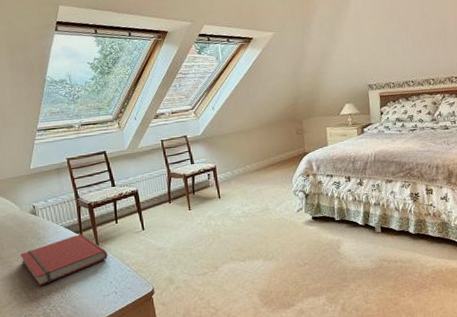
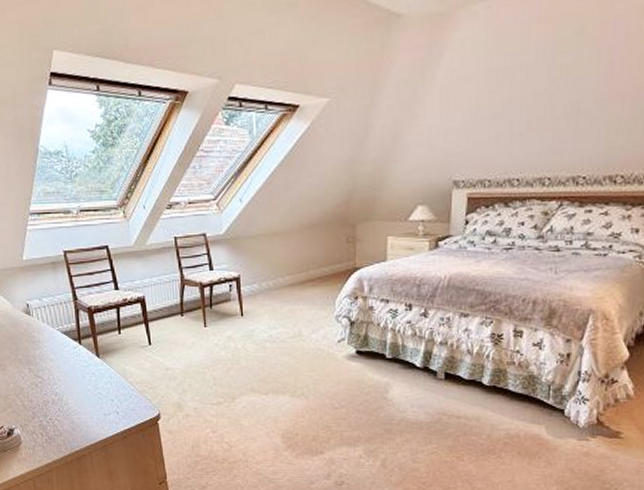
book: present [20,233,108,286] -> none [14,341,109,395]

